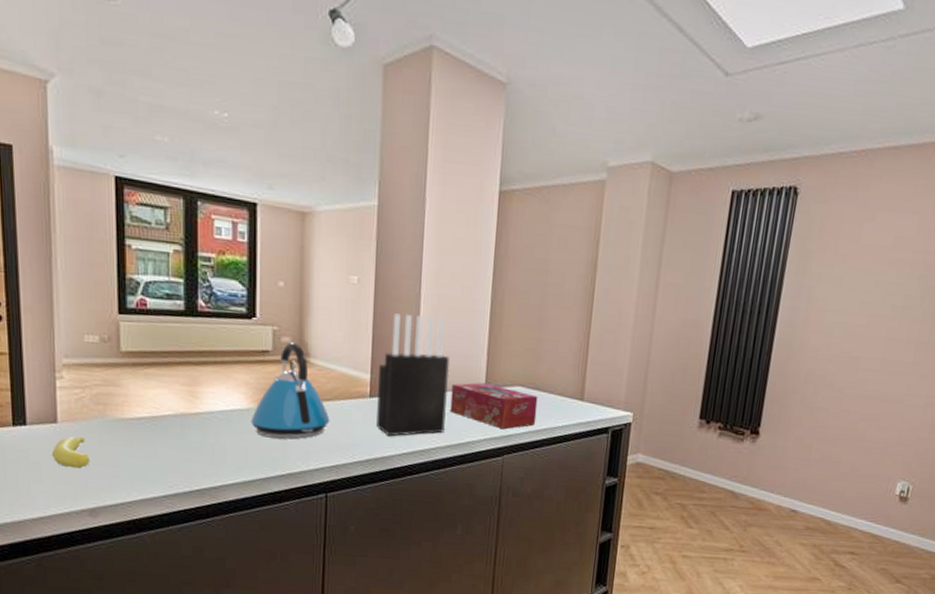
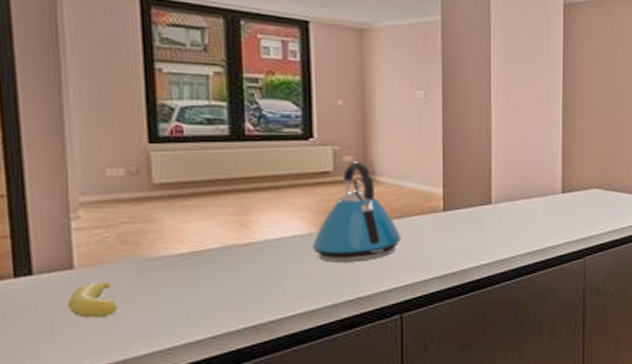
knife block: present [376,313,450,437] -> none [452,126,526,249]
tissue box: present [450,383,538,430] -> none [528,188,615,232]

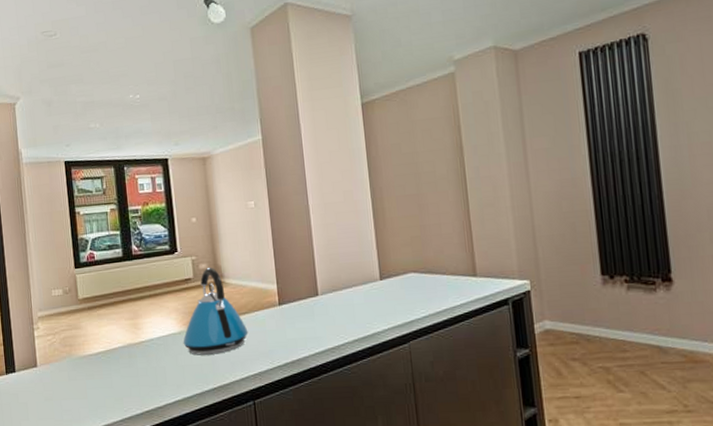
banana: present [68,281,118,318] -> none [35,376,63,405]

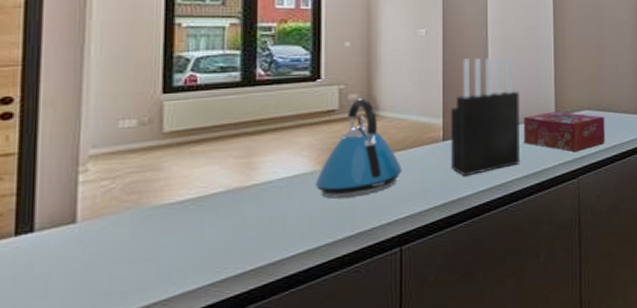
knife block: none [283,223,350,339] -> present [451,57,521,177]
tissue box: none [349,275,435,317] -> present [523,111,605,153]

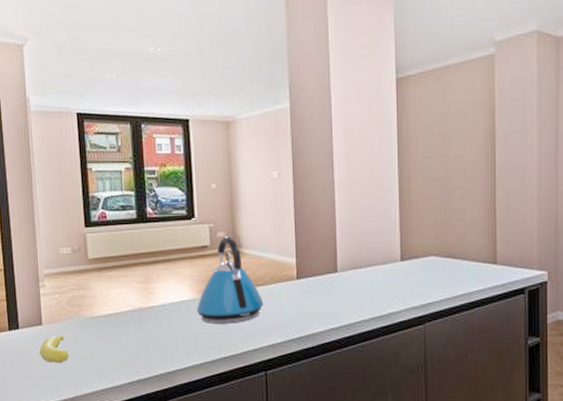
banana: none [66,233,117,273] -> present [39,335,69,363]
knife block: present [451,57,521,177] -> none [303,200,367,314]
tissue box: present [523,111,605,153] -> none [370,256,452,299]

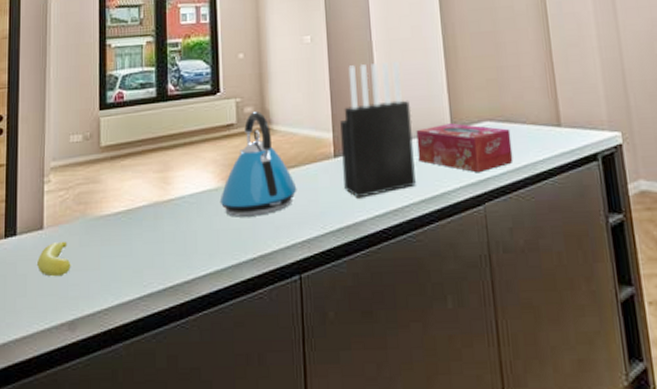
knife block: none [303,200,367,314] -> present [340,62,416,199]
tissue box: none [370,256,452,299] -> present [416,123,514,173]

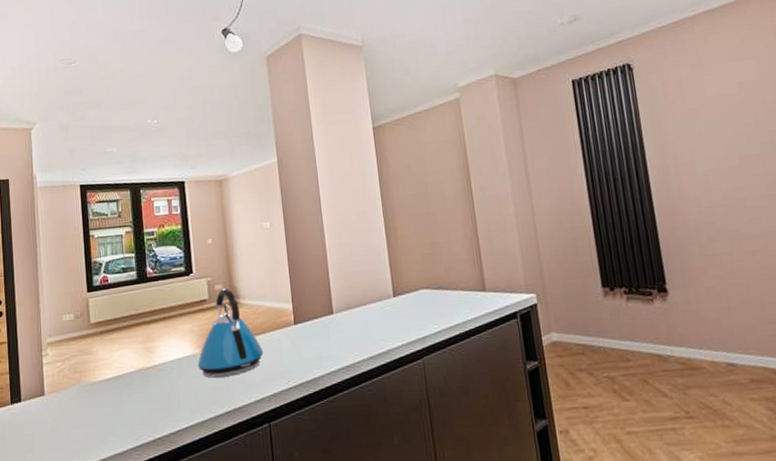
banana: present [37,241,71,277] -> none [41,404,71,435]
knife block: present [340,62,416,199] -> none [298,242,365,358]
tissue box: present [416,123,514,173] -> none [364,292,447,333]

